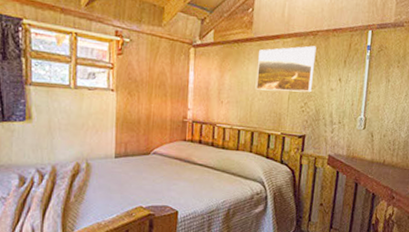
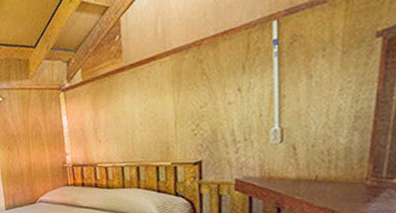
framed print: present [255,45,317,93] -> none [133,57,203,121]

